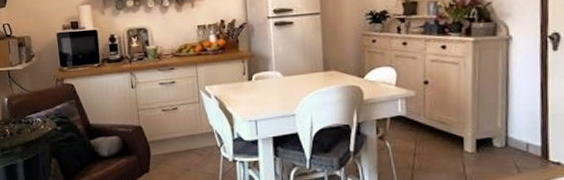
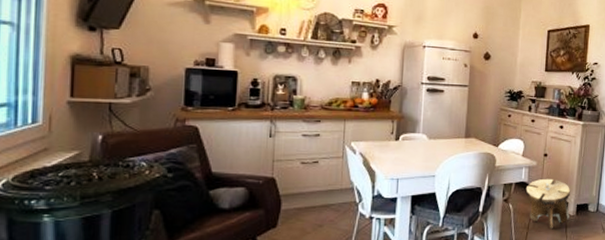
stool: none [404,110,467,170] -> present [525,178,571,230]

